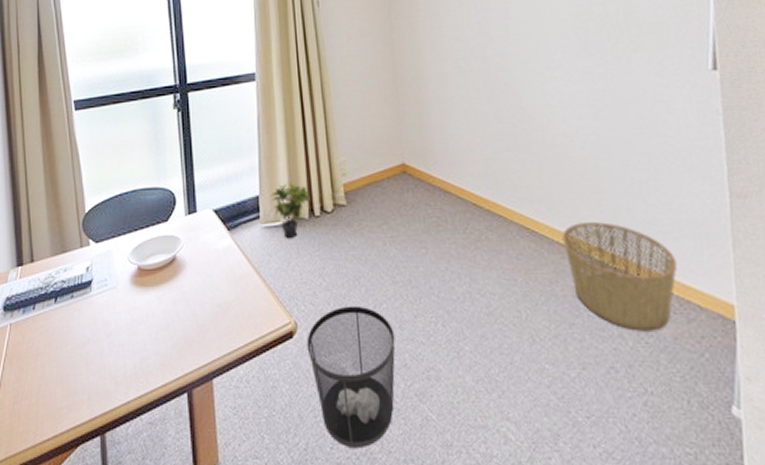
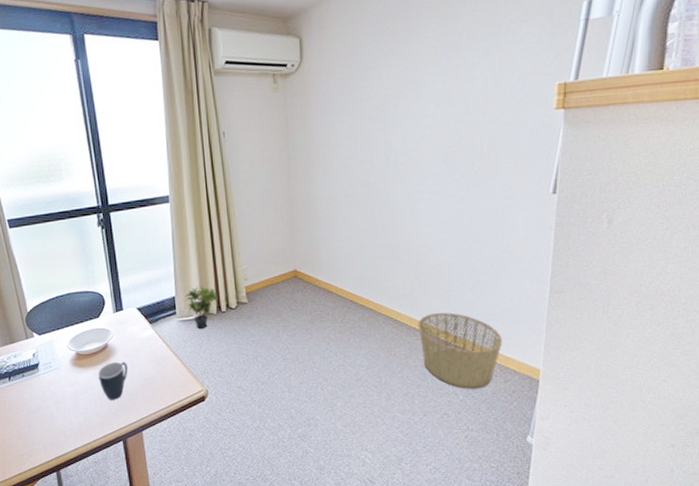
mug: none [162,281,199,333] -> present [98,362,128,400]
waste bin: present [306,305,396,449] -> none [215,377,285,473]

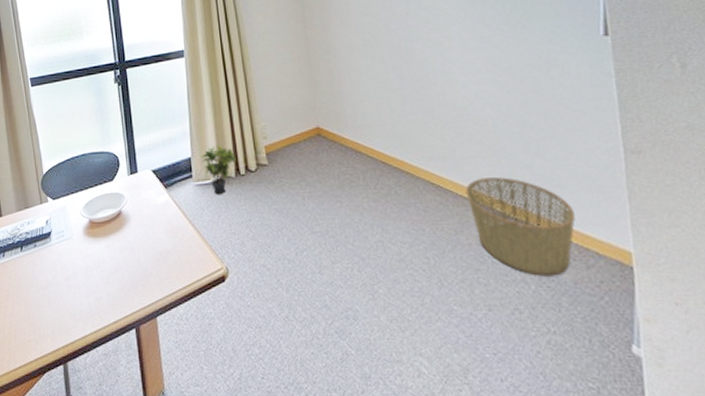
mug: present [98,362,128,400] -> none [111,232,142,277]

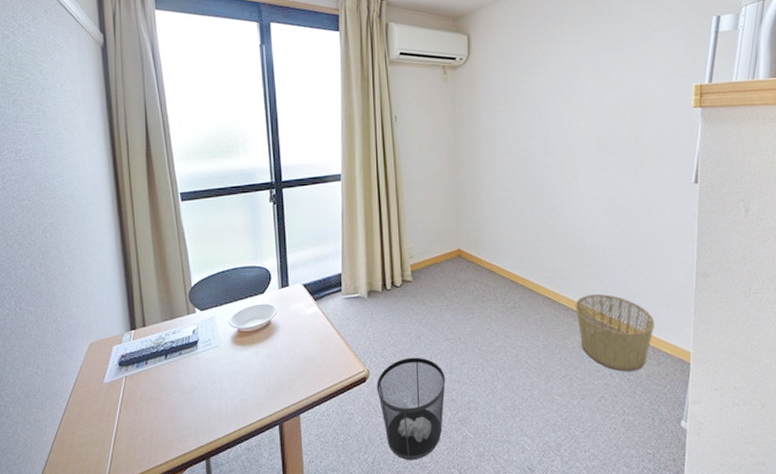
potted plant: present [201,145,237,194] -> none [351,263,384,306]
waste bin: none [237,253,317,379] -> present [376,357,446,461]

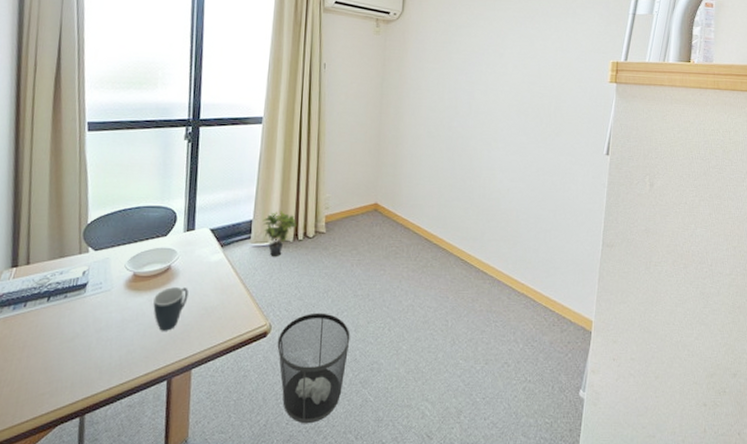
mug: none [259,340,289,381] -> present [153,287,189,331]
potted plant: none [351,263,384,306] -> present [262,211,297,256]
basket: present [575,294,654,372] -> none [486,258,560,338]

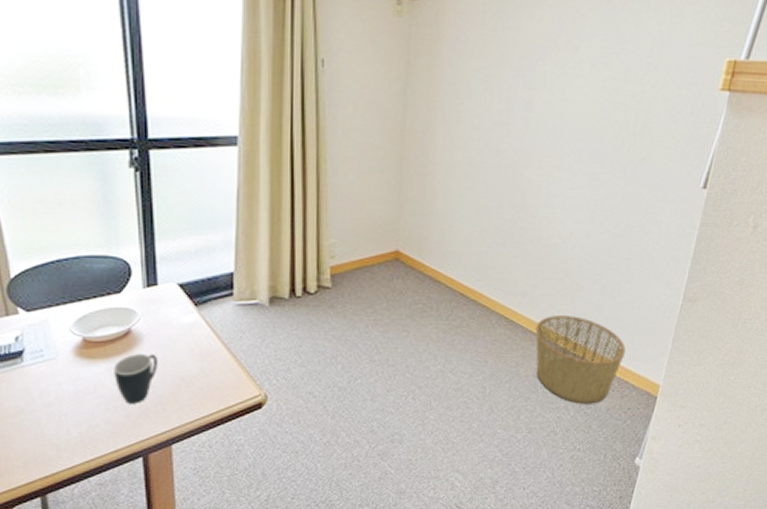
potted plant: present [262,211,297,256] -> none [247,261,293,316]
waste bin: present [277,313,350,424] -> none [276,381,366,498]
basket: none [486,258,560,338] -> present [535,316,626,404]

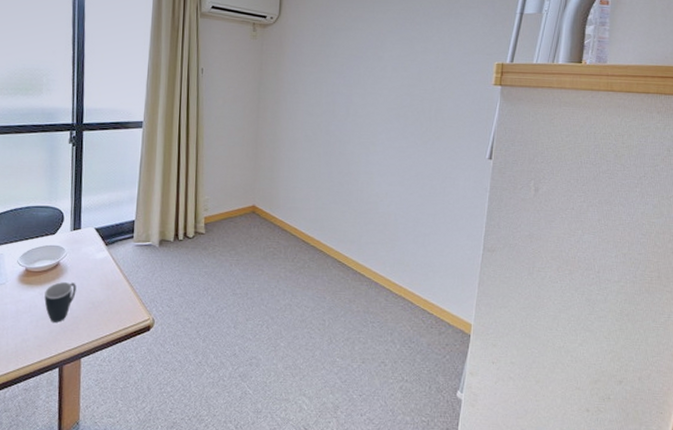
basket: present [535,316,626,404] -> none [363,260,439,339]

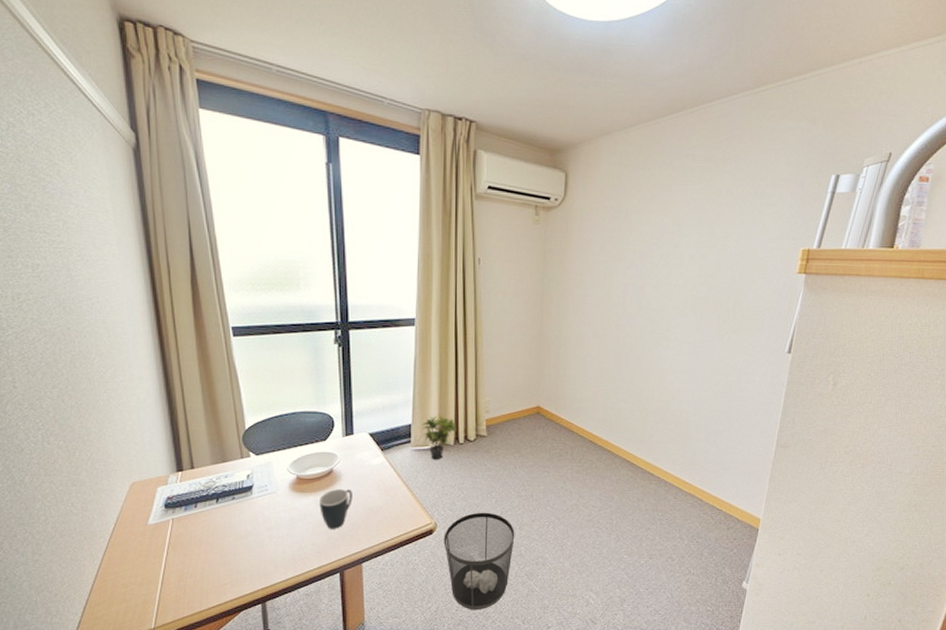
potted plant: none [144,212,177,255] -> present [421,415,457,459]
waste bin: none [160,309,230,413] -> present [443,512,515,610]

